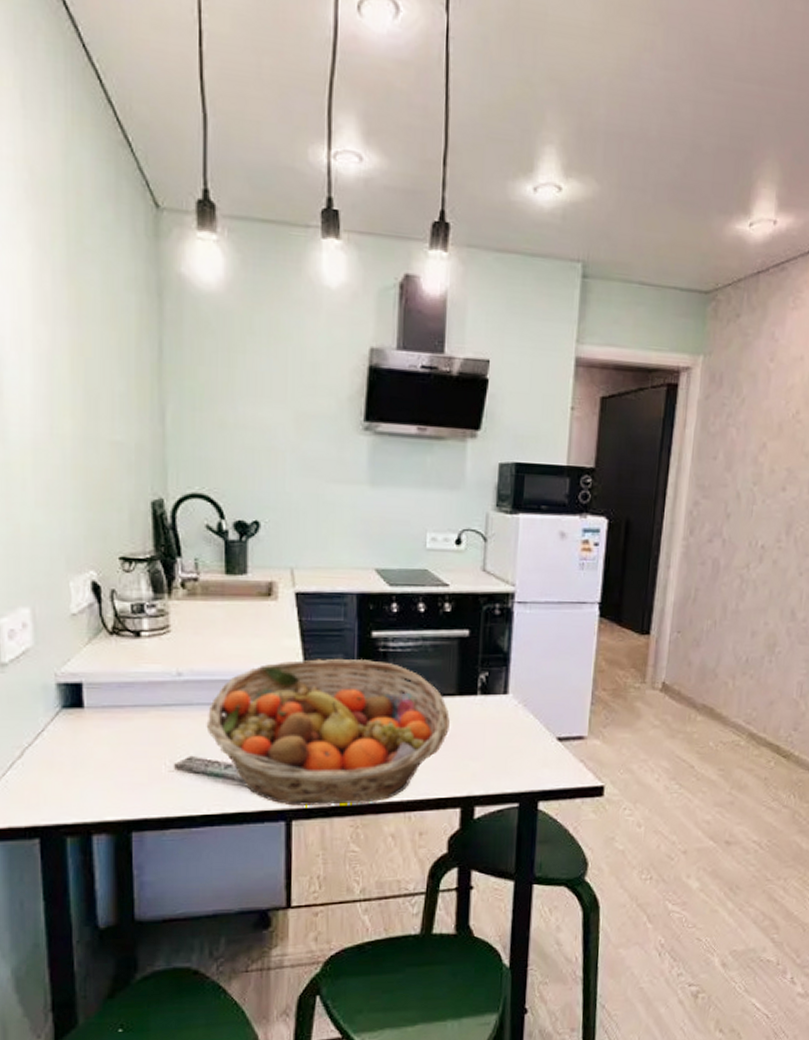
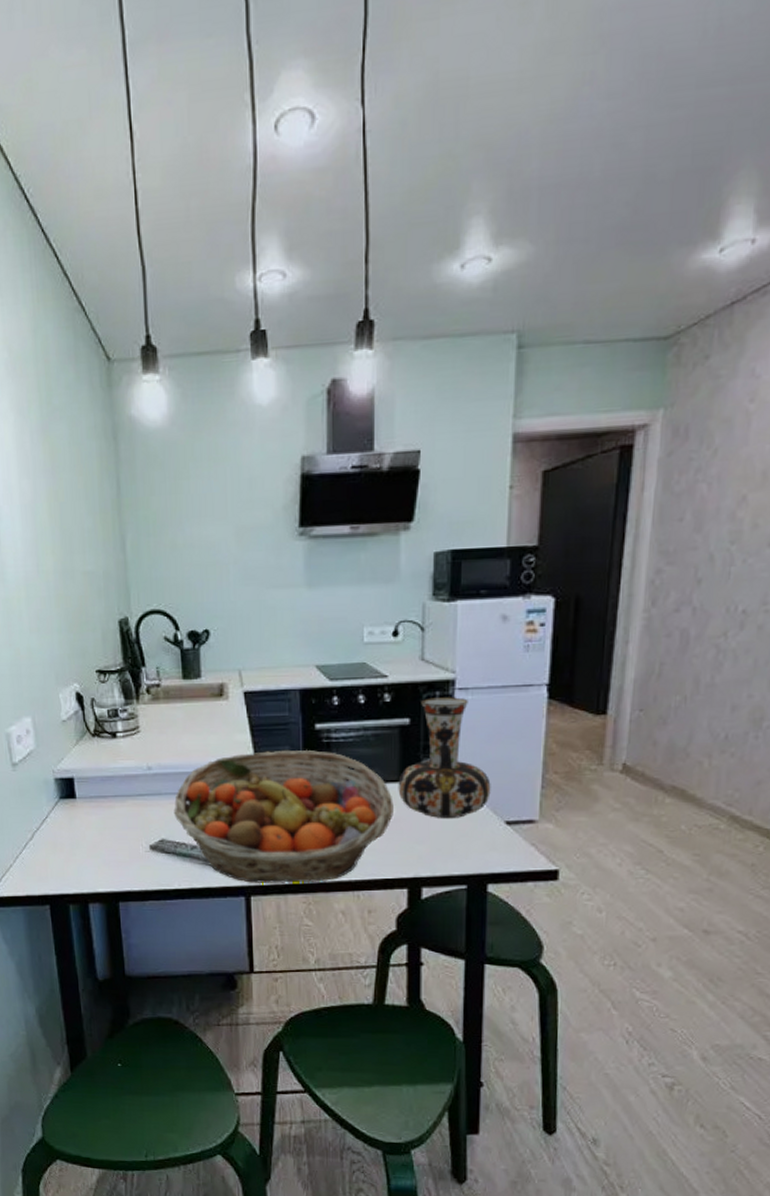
vase: none [455,610,545,734] -> present [398,697,491,818]

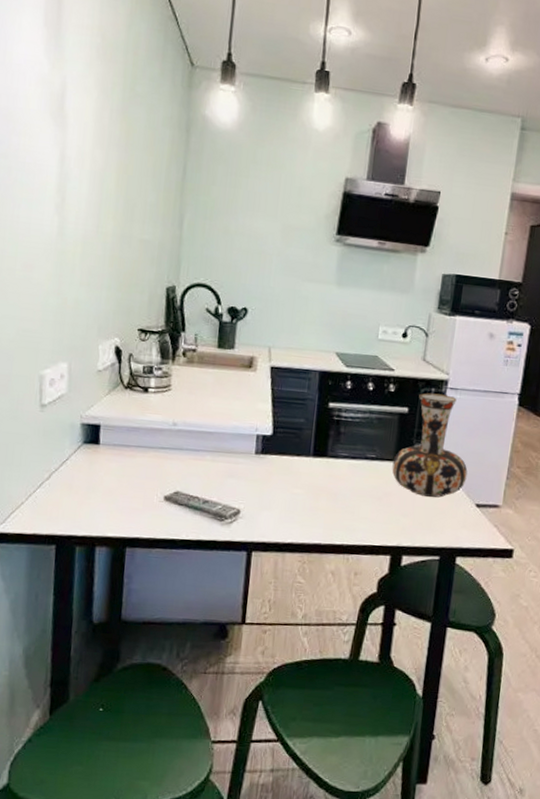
fruit basket: present [173,749,393,884] -> none [191,421,387,544]

